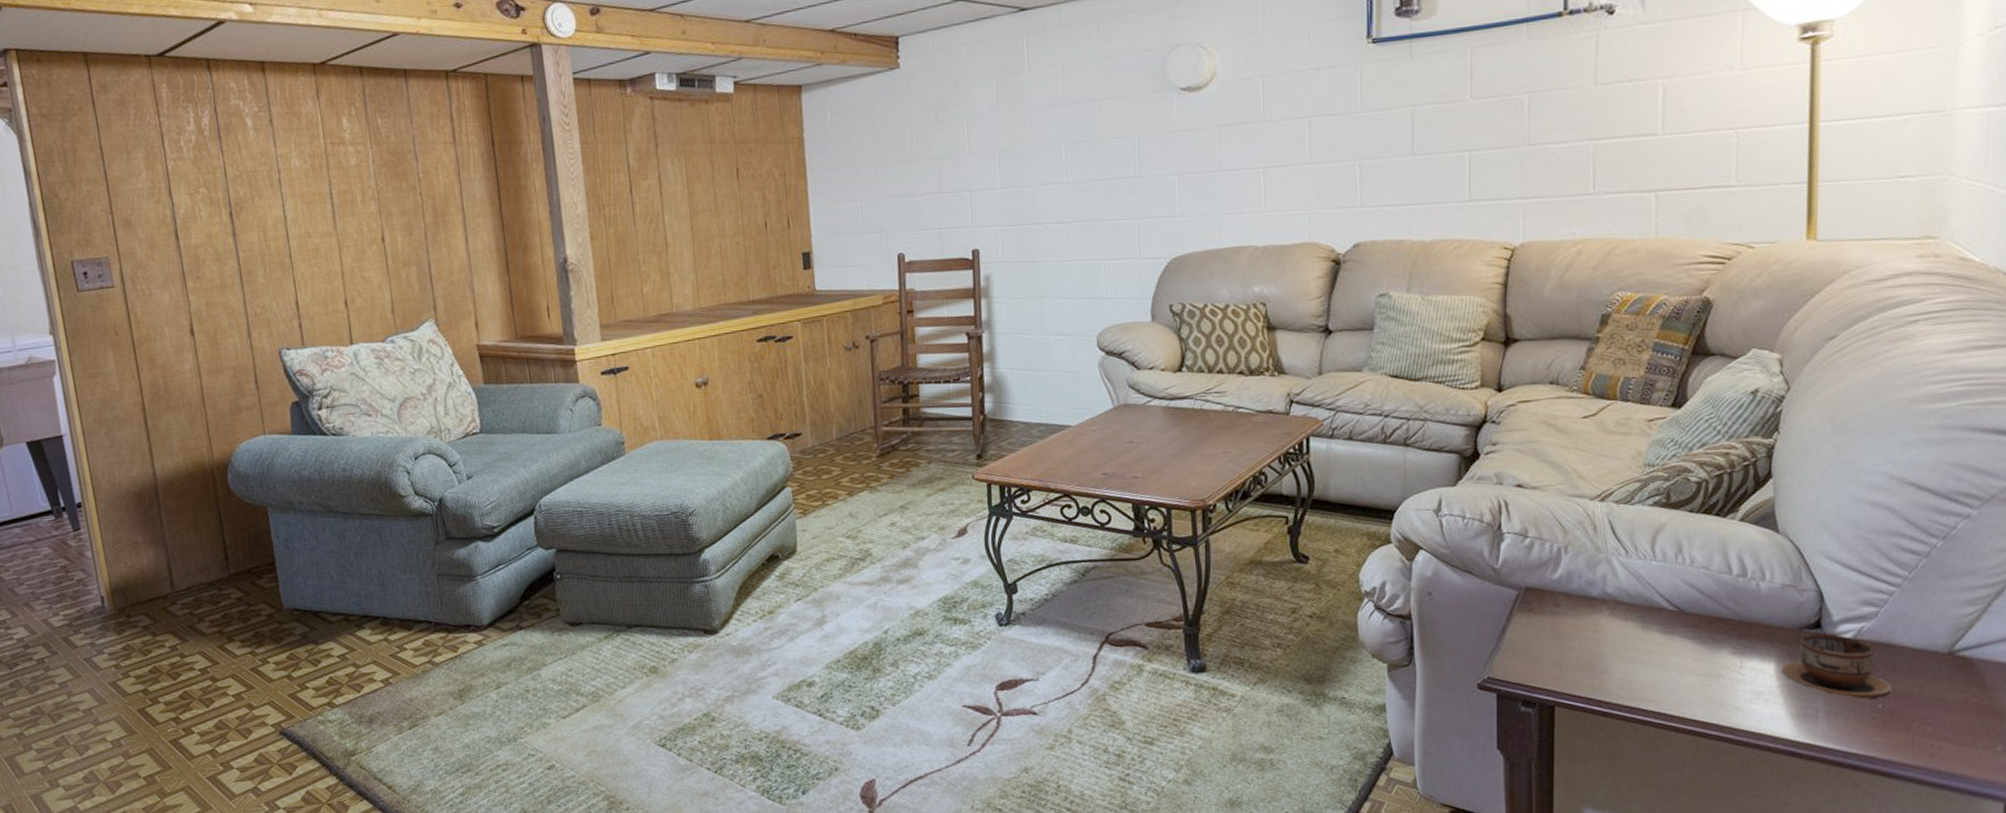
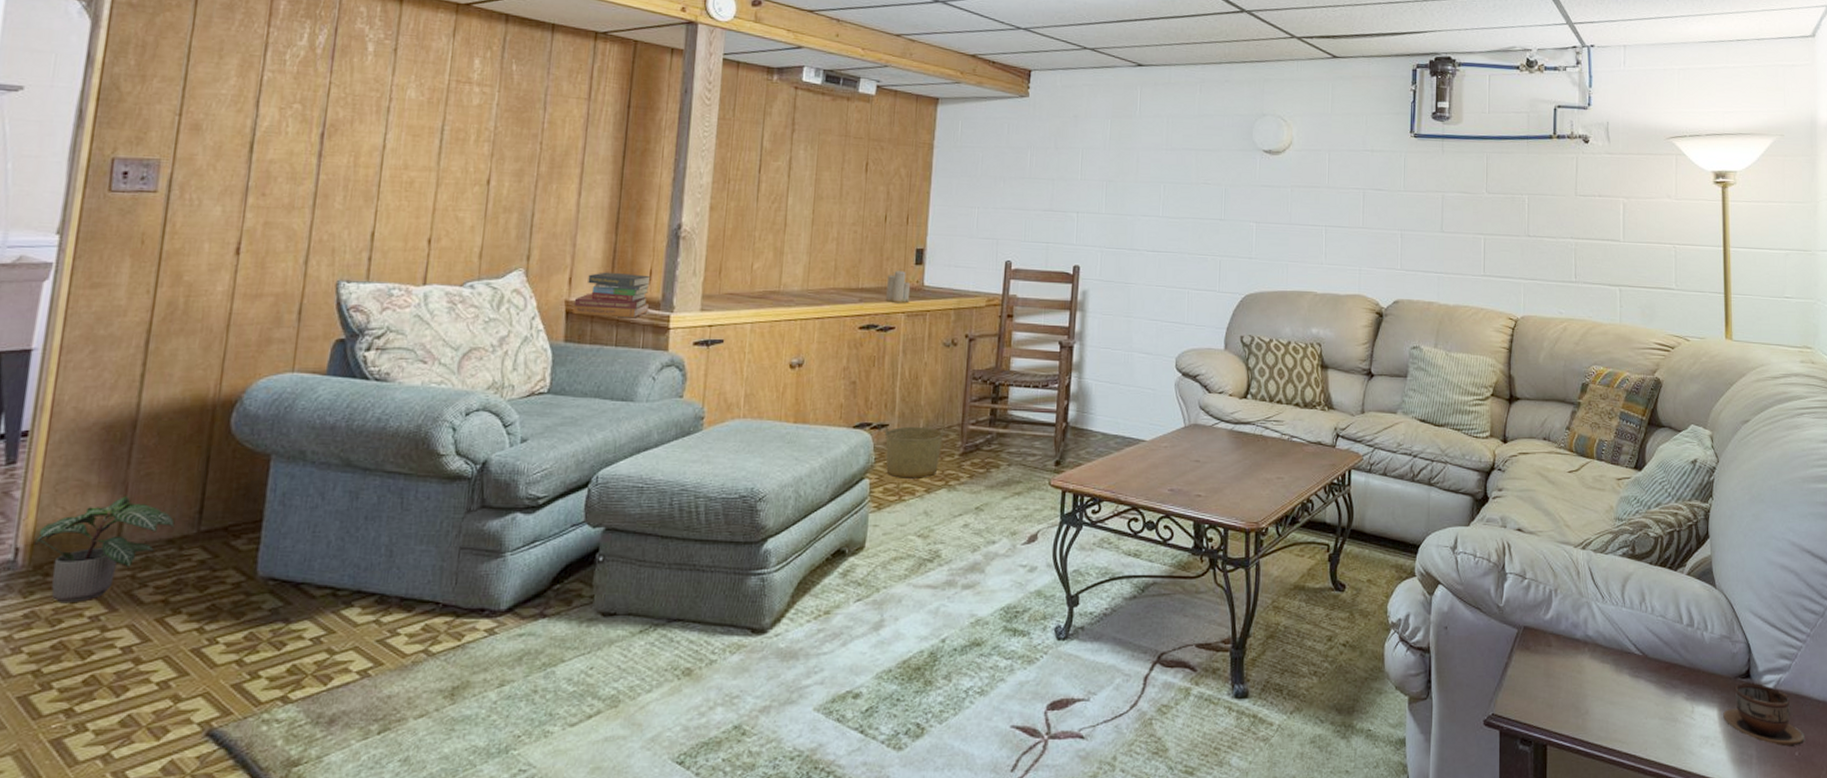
potted plant: none [113,550,210,638] -> present [35,496,175,604]
books: none [484,312,554,358] -> present [573,272,651,318]
candle: none [777,275,804,312] -> present [885,268,911,304]
basket: none [798,431,858,484] -> present [884,426,945,478]

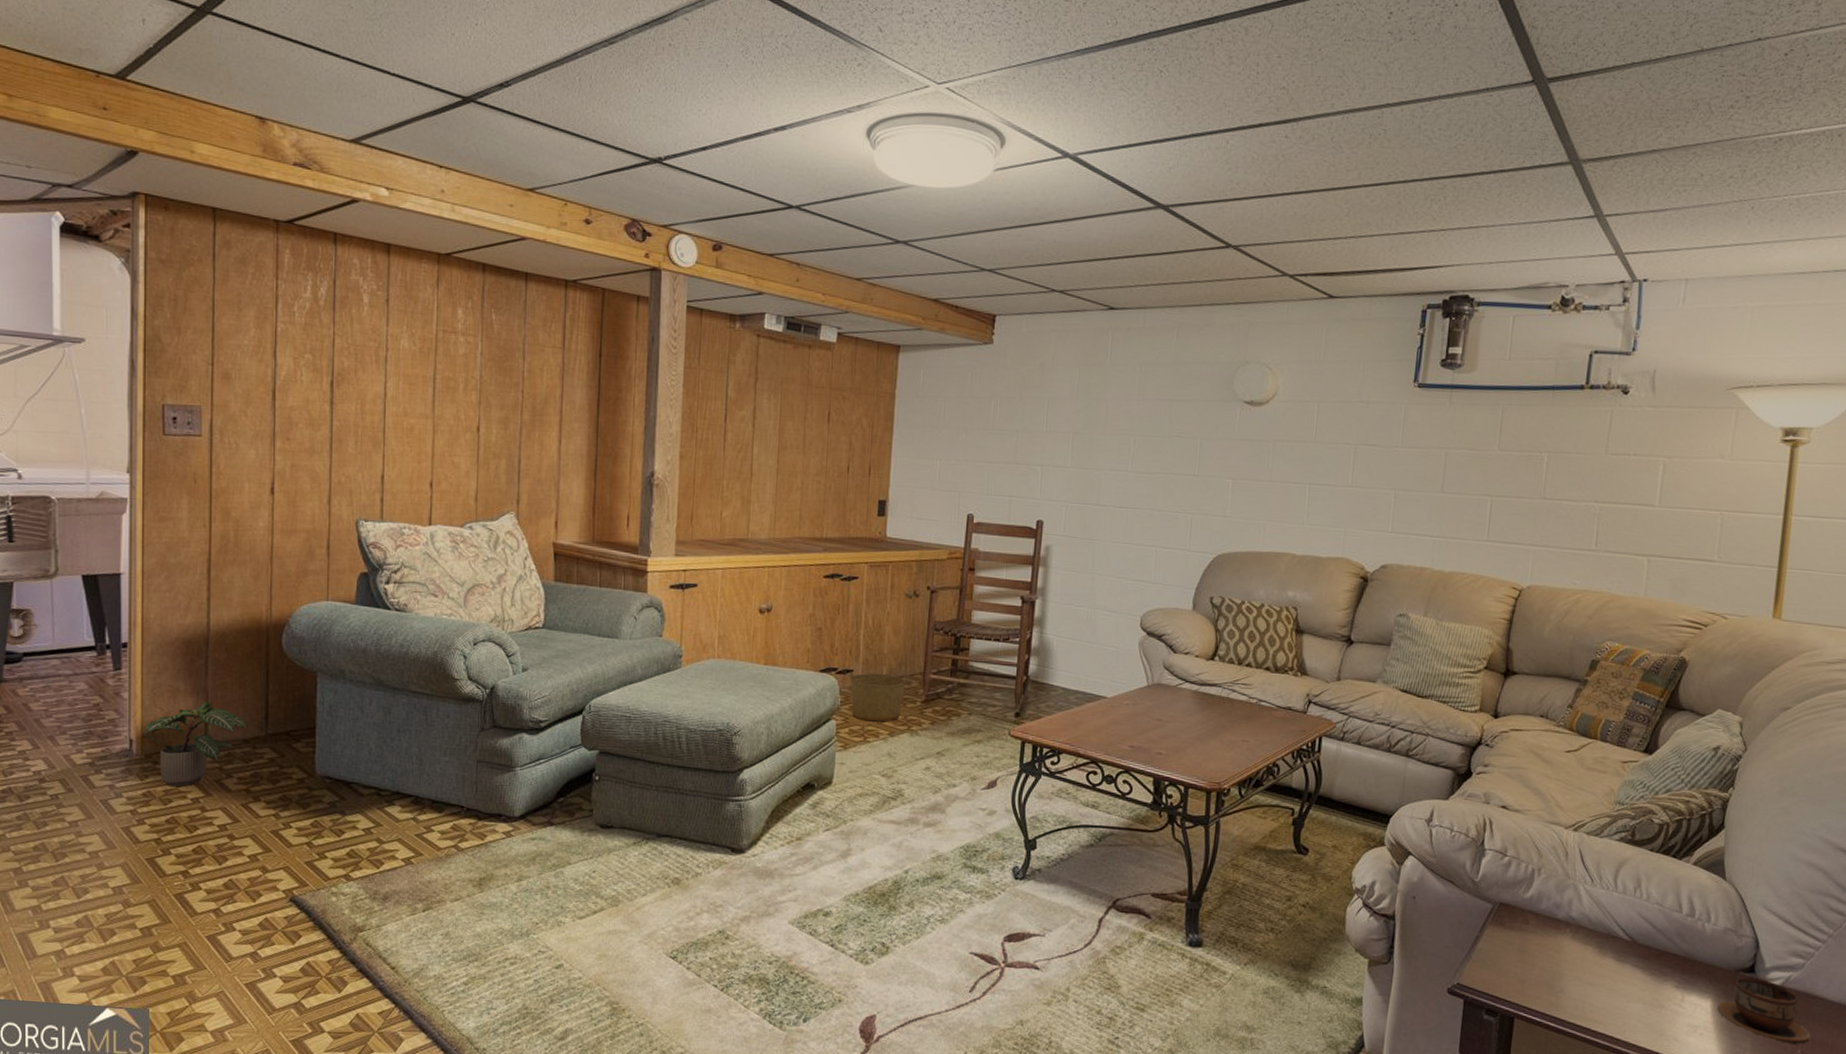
books: present [573,272,651,318] -> none [560,516,629,561]
candle: present [885,268,911,304] -> none [848,519,874,554]

